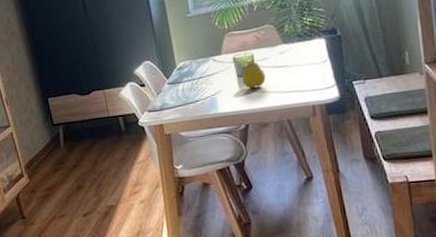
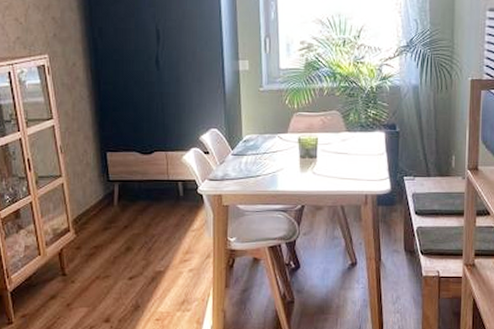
fruit: present [242,59,266,89] -> none [304,142,326,171]

